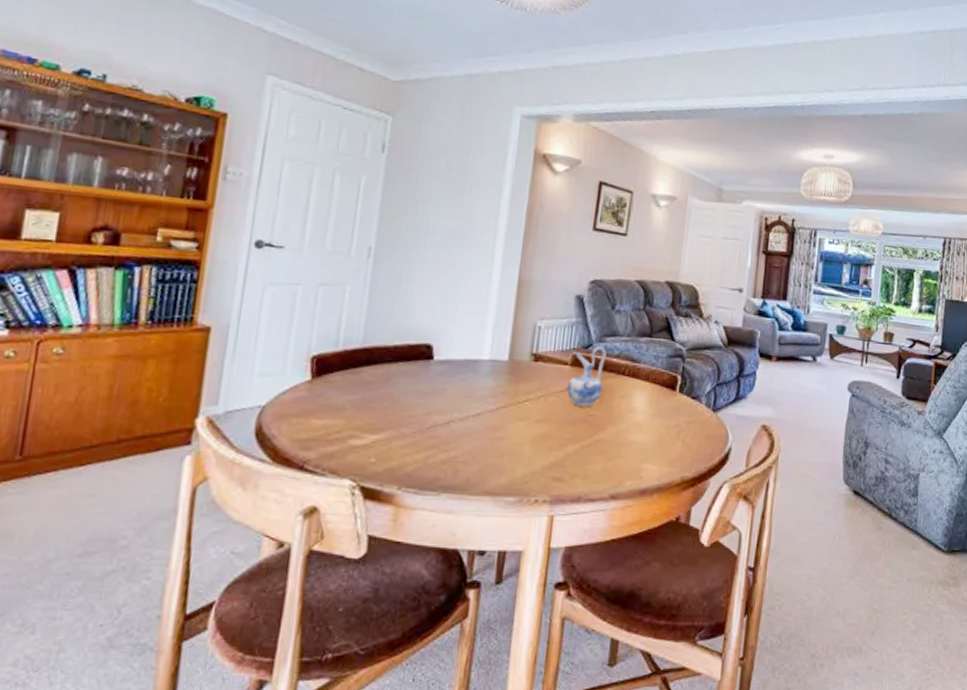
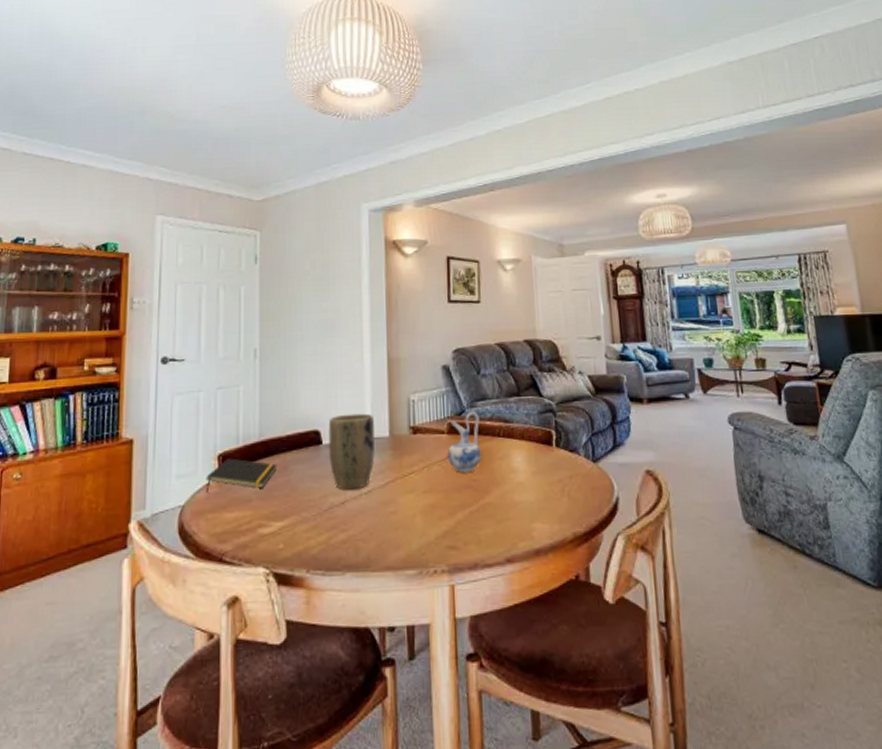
notepad: none [292,361,379,398] -> present [205,458,277,492]
plant pot: none [439,331,494,411] -> present [328,413,375,490]

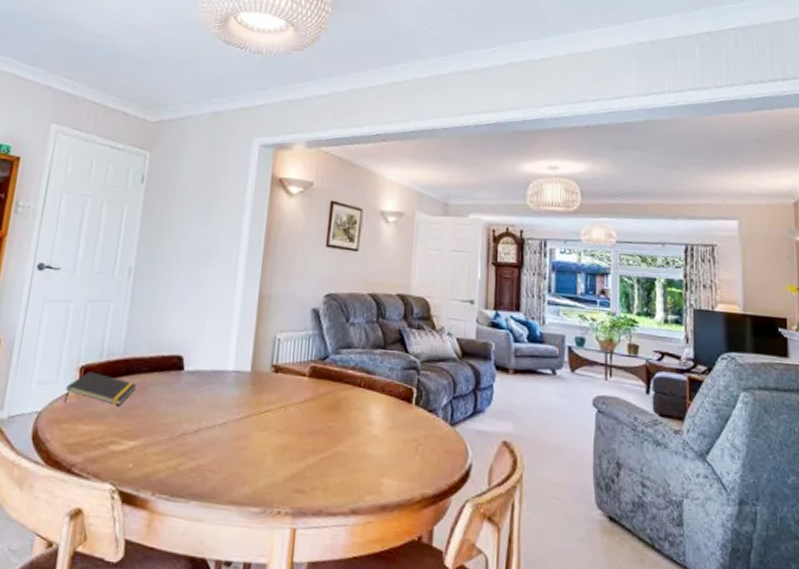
plant pot: present [328,413,375,490] -> none [188,343,238,420]
ceramic pitcher: present [448,411,481,472] -> none [306,357,342,418]

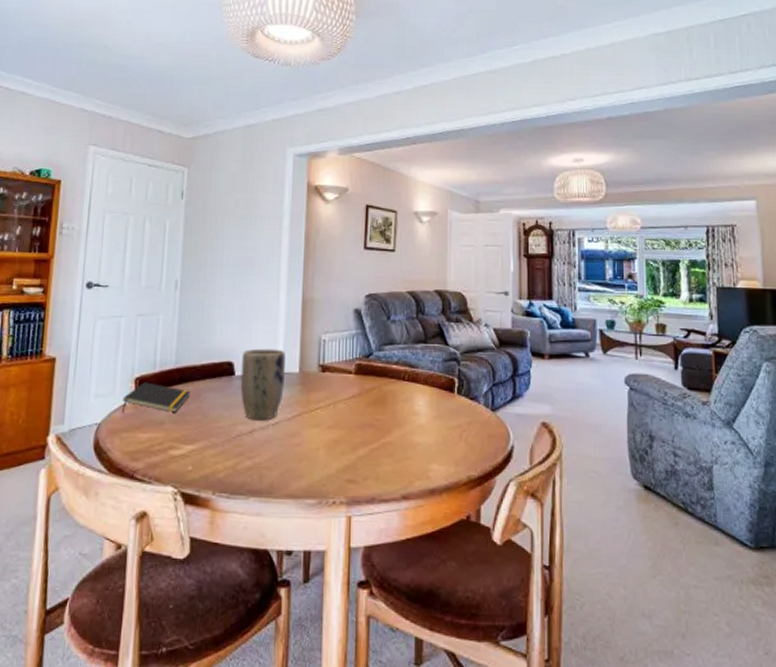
plant pot: none [188,343,238,420] -> present [240,348,286,420]

